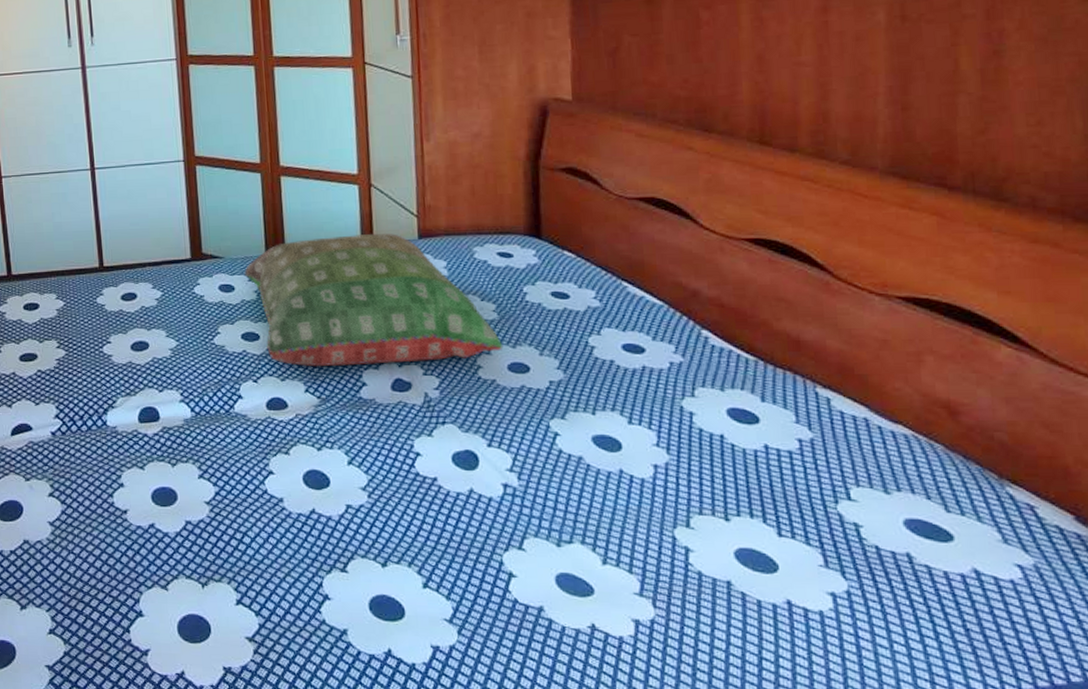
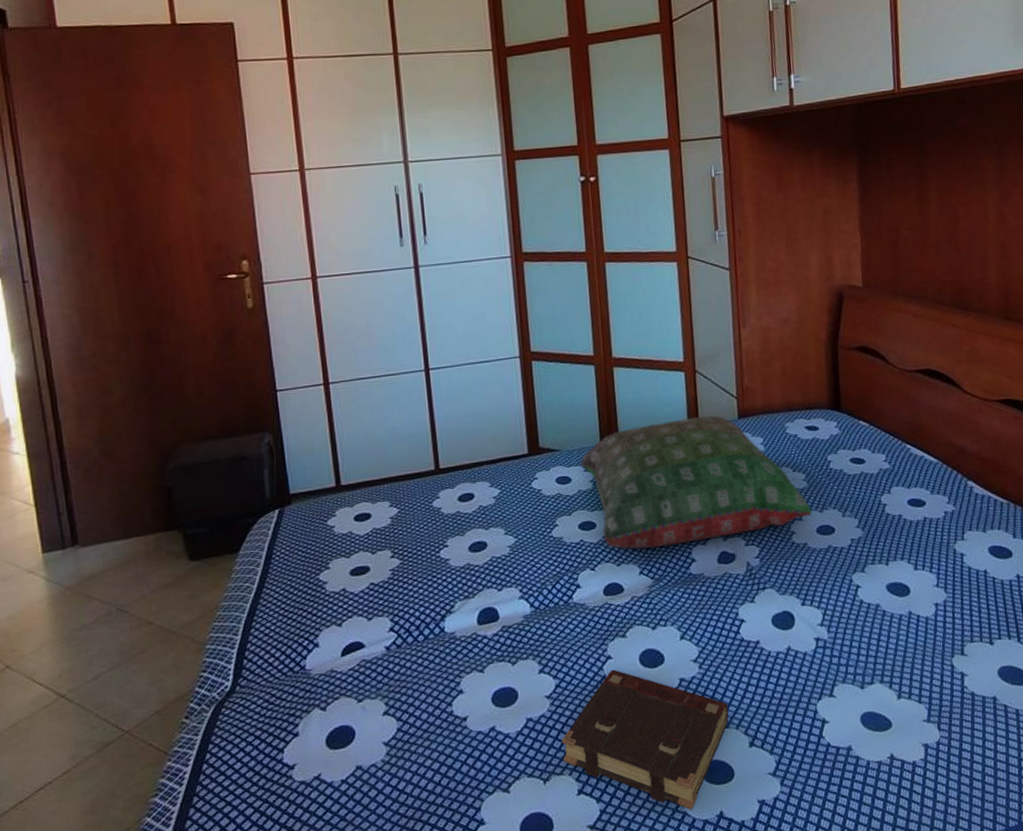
book: none [221,485,401,642] -> present [562,669,729,811]

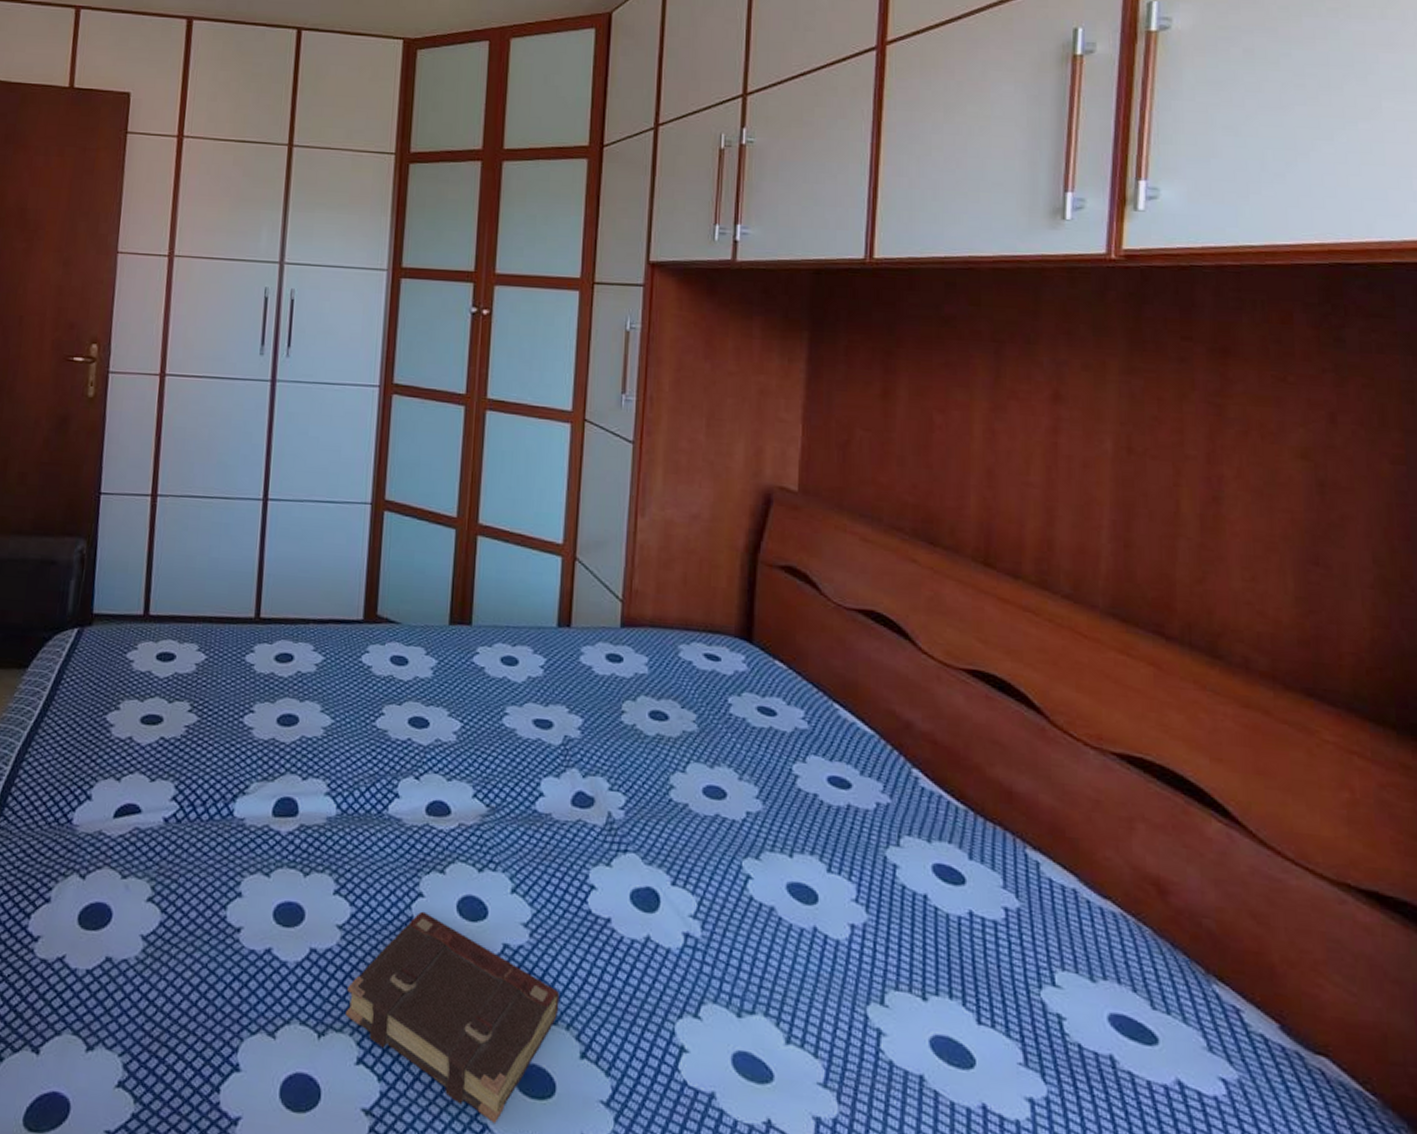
pillow: present [580,415,813,549] -> none [422,613,700,775]

